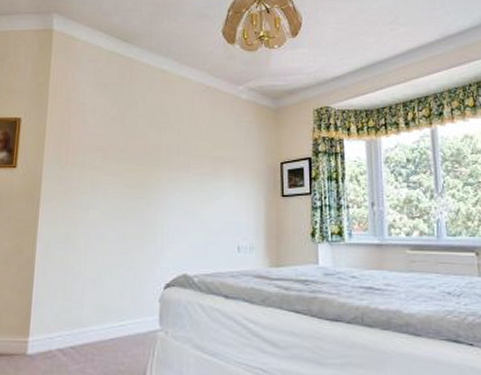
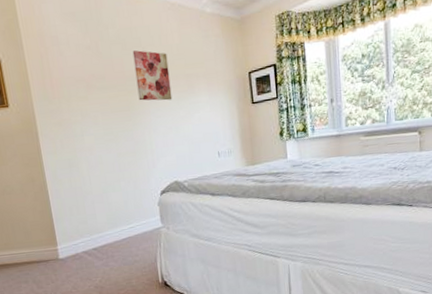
wall art: none [157,127,195,182] -> present [132,50,172,101]

